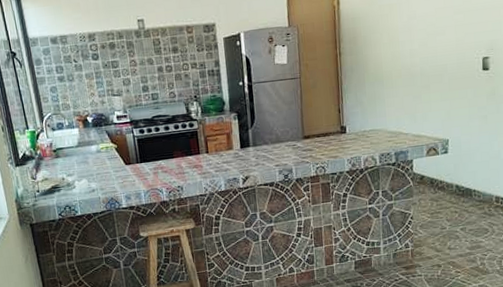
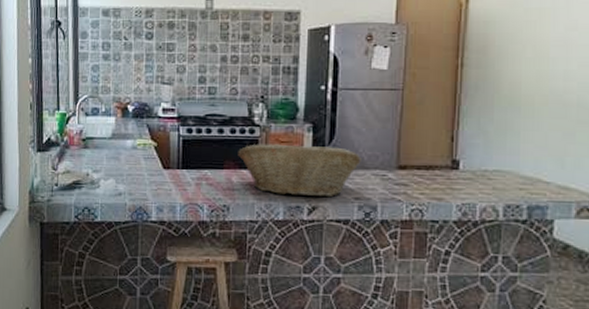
fruit basket: none [183,128,277,172] -> present [238,144,361,197]

